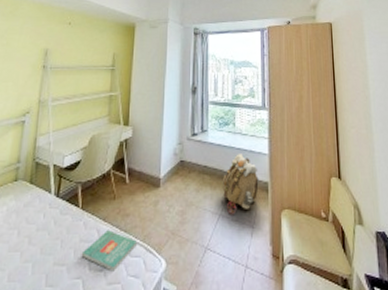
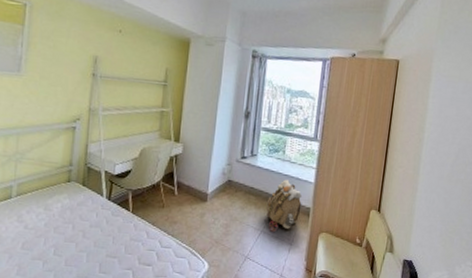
book: present [81,230,138,272] -> none [131,233,184,267]

